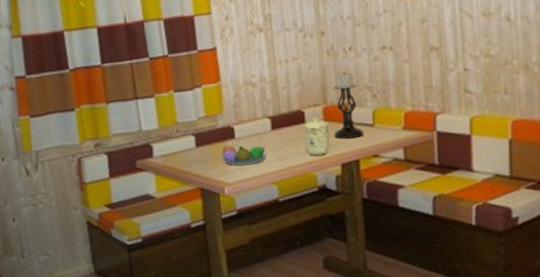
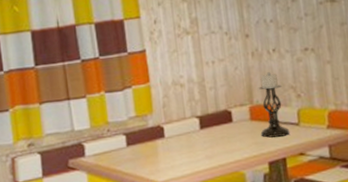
fruit bowl: present [221,146,268,166] -> none [152,145,198,165]
mug: present [303,117,331,156] -> none [230,117,258,155]

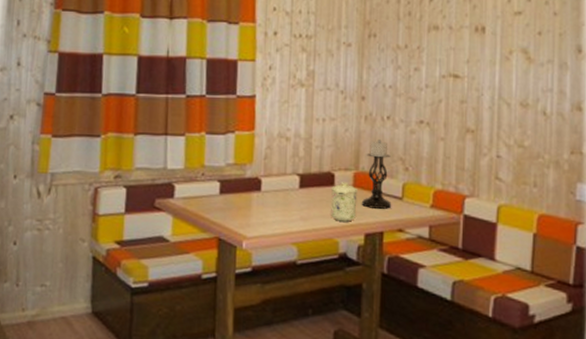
mug: none [230,117,258,155] -> present [331,182,359,222]

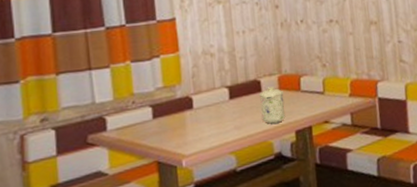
candle holder: present [361,139,392,209] -> none [286,42,316,107]

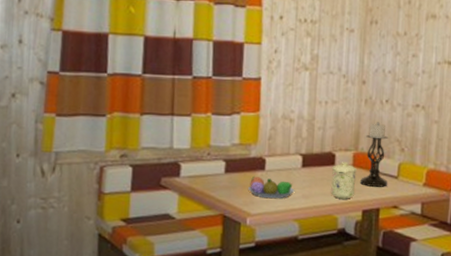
fruit bowl: none [179,116,226,137] -> present [248,177,295,199]
candle holder: none [286,42,316,107] -> present [359,122,388,187]

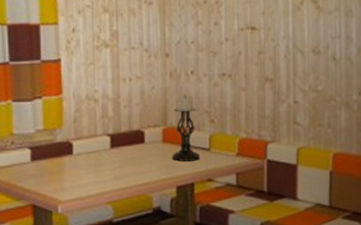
fruit bowl: present [248,177,295,199] -> none [57,162,106,184]
mug: present [331,162,358,199] -> none [142,138,168,177]

